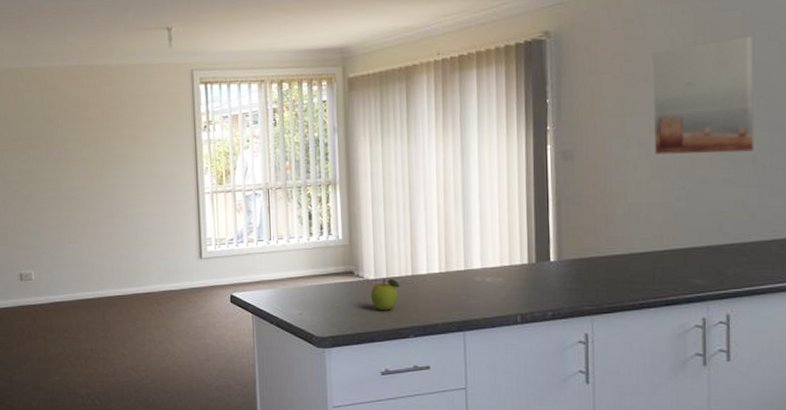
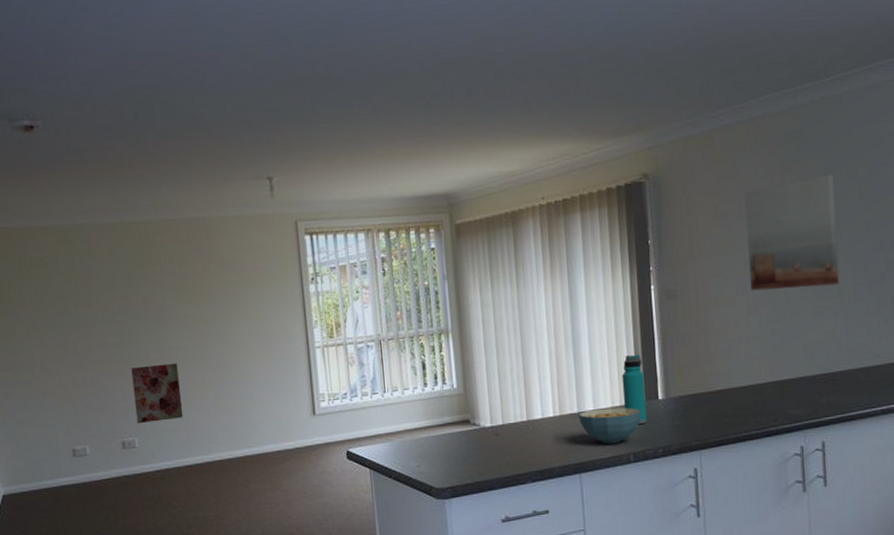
wall art: none [31,202,77,258] -> present [131,363,184,424]
fruit: present [371,279,400,311] -> none [488,425,516,458]
cereal bowl: none [465,267,531,304] -> present [578,407,641,444]
water bottle: none [512,214,537,285] -> present [621,354,647,424]

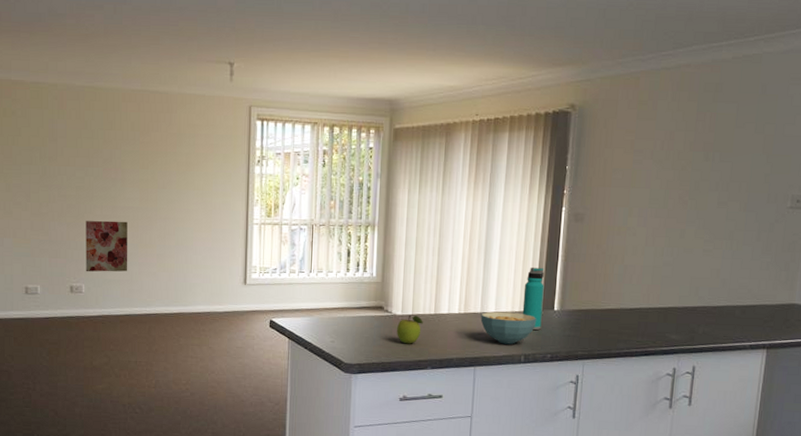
fruit: none [488,425,516,458] -> present [397,315,423,344]
wall art: present [745,174,840,291] -> none [652,127,742,228]

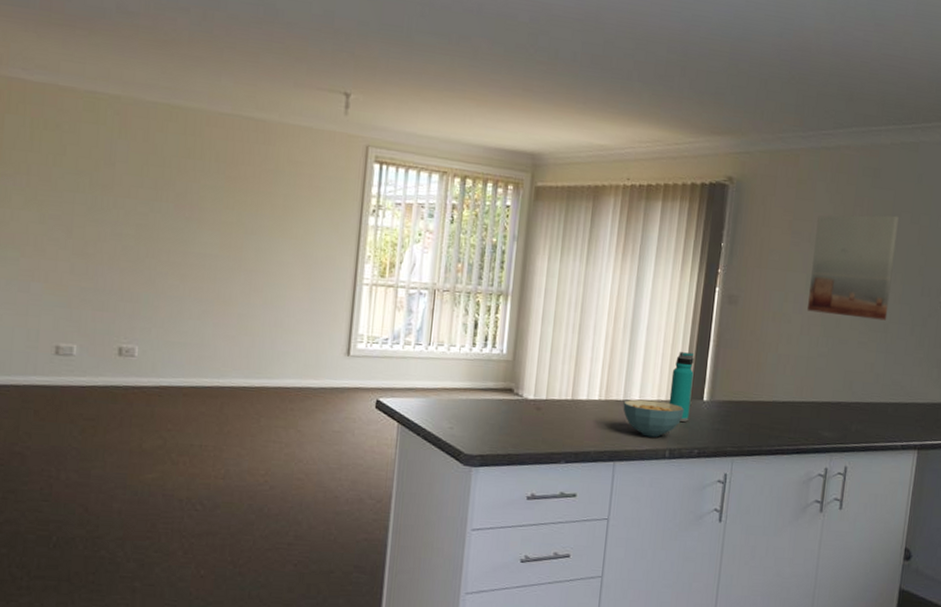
wall art: present [85,220,128,272] -> none [141,267,202,333]
fruit: present [397,315,423,344] -> none [527,400,558,434]
wall art: none [652,127,742,228] -> present [807,215,899,321]

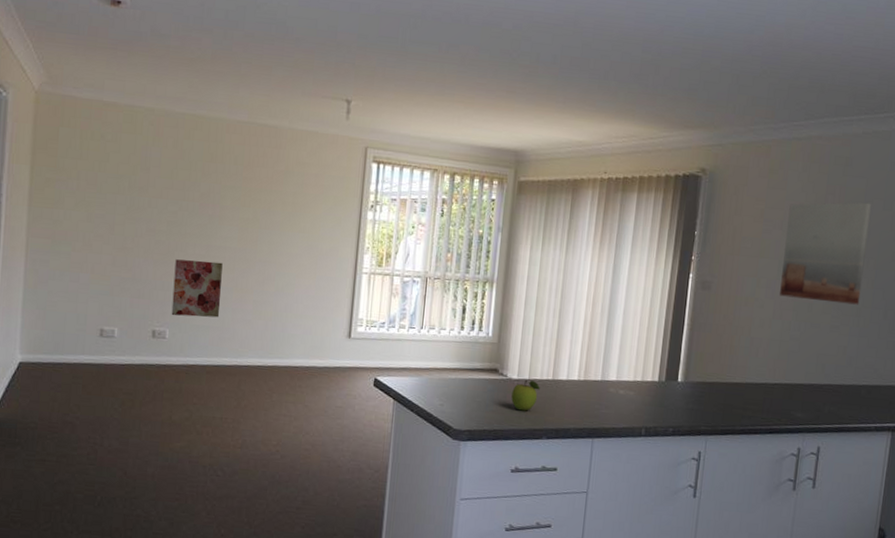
wall art: none [141,267,202,333] -> present [171,259,223,318]
fruit: none [527,400,558,434] -> present [511,380,540,411]
cereal bowl: present [623,399,685,438] -> none [601,380,660,416]
water bottle: present [669,351,695,422] -> none [644,334,669,401]

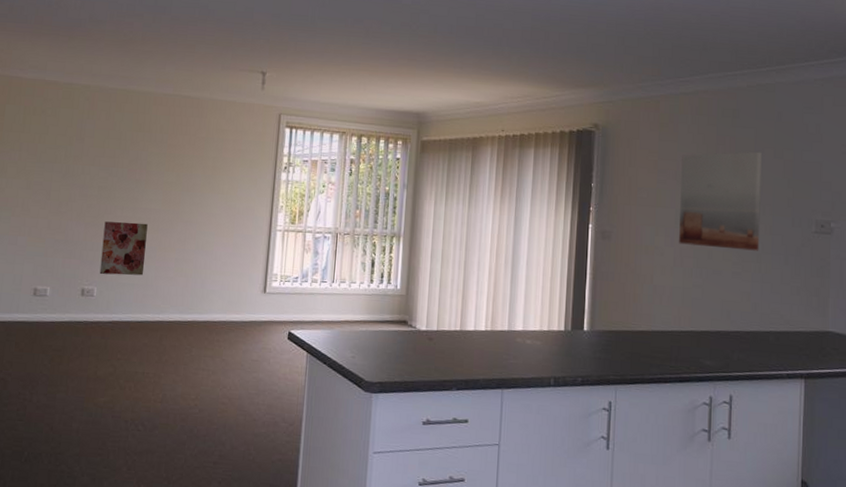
fruit: present [511,380,540,411] -> none [421,331,448,363]

